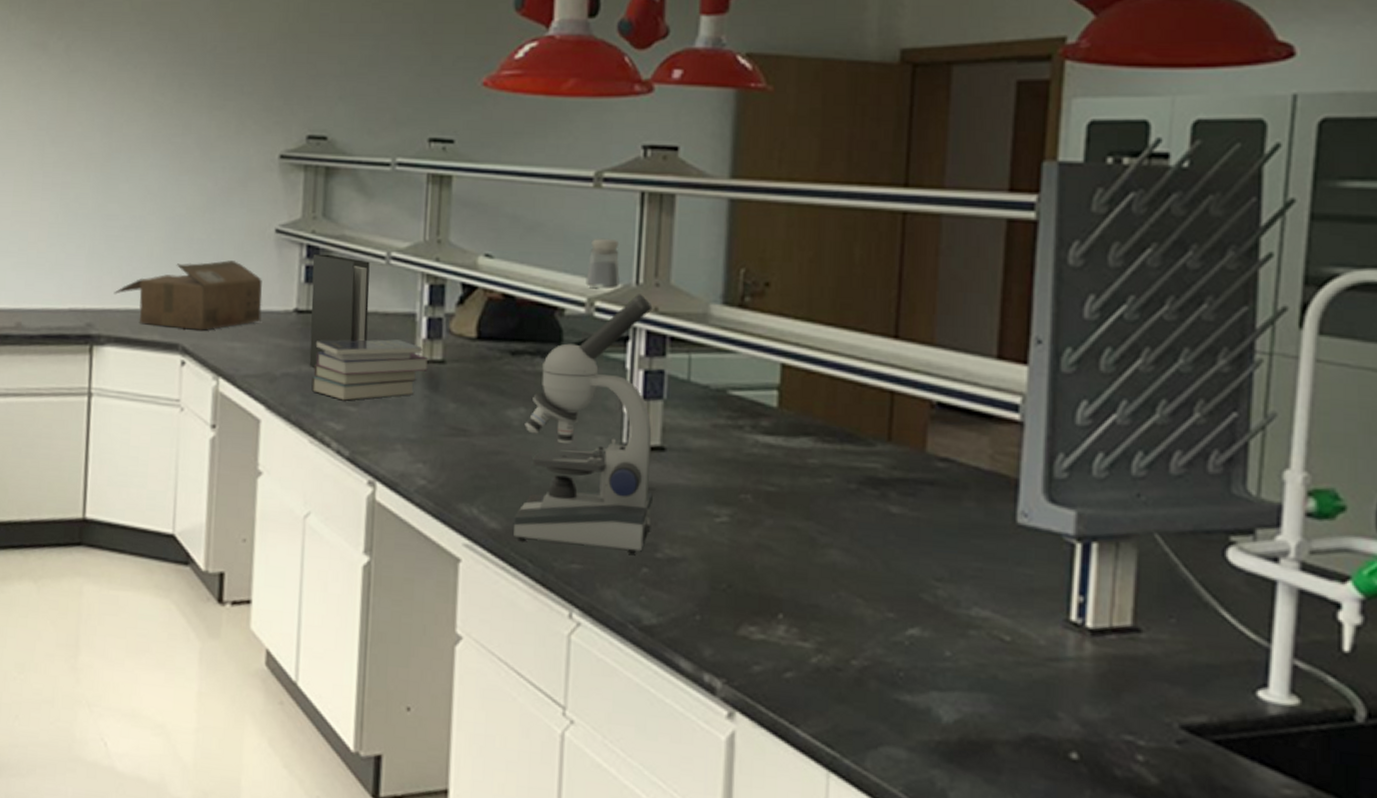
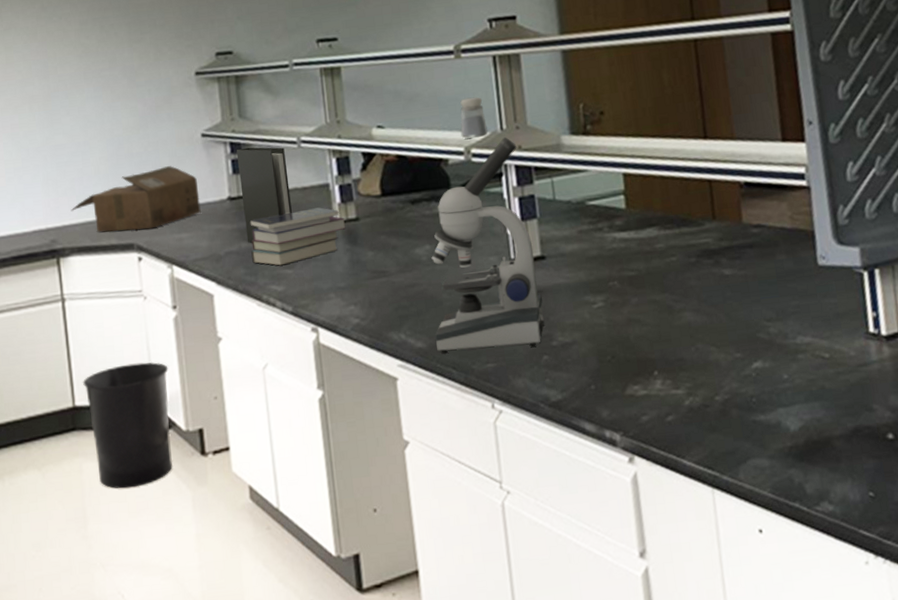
waste bin: none [98,481,196,625] -> present [83,361,173,488]

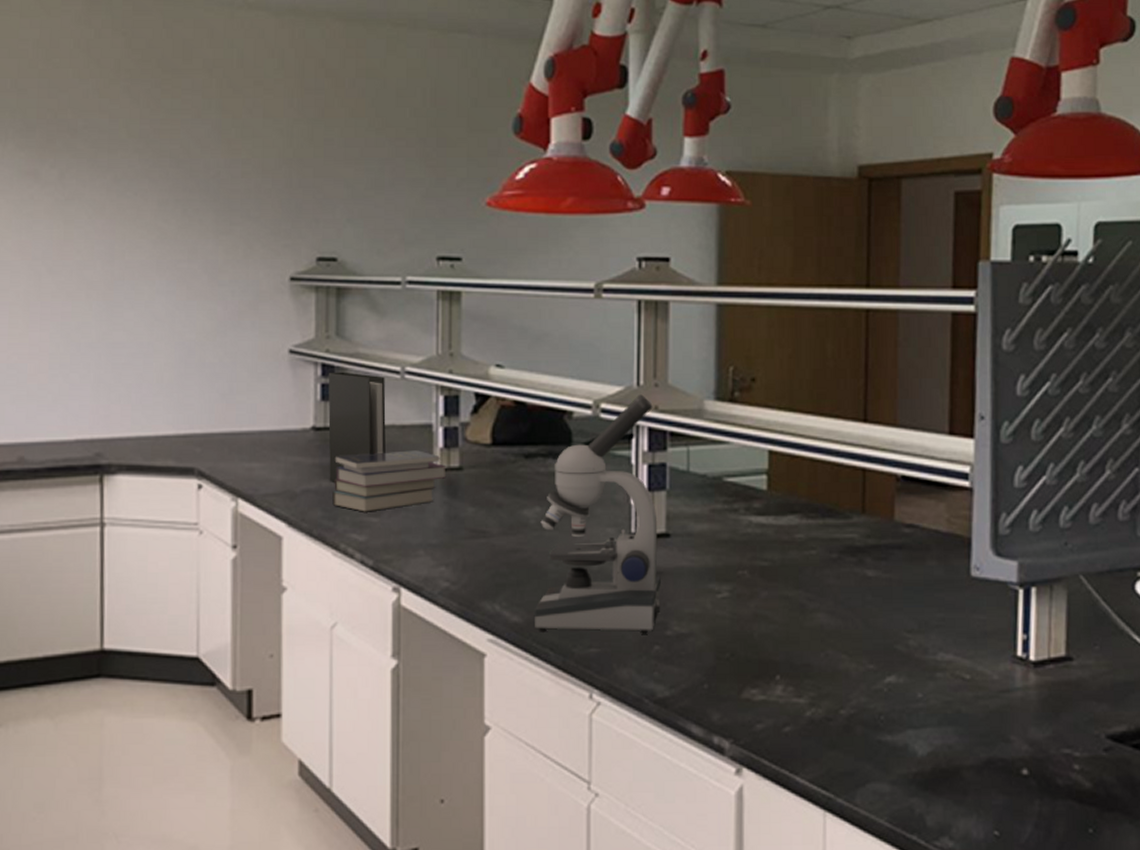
cardboard box: present [70,166,201,233] -> none [123,383,279,453]
waste bin: present [83,361,173,488] -> none [116,606,219,750]
salt shaker: present [460,97,488,139] -> none [591,344,622,392]

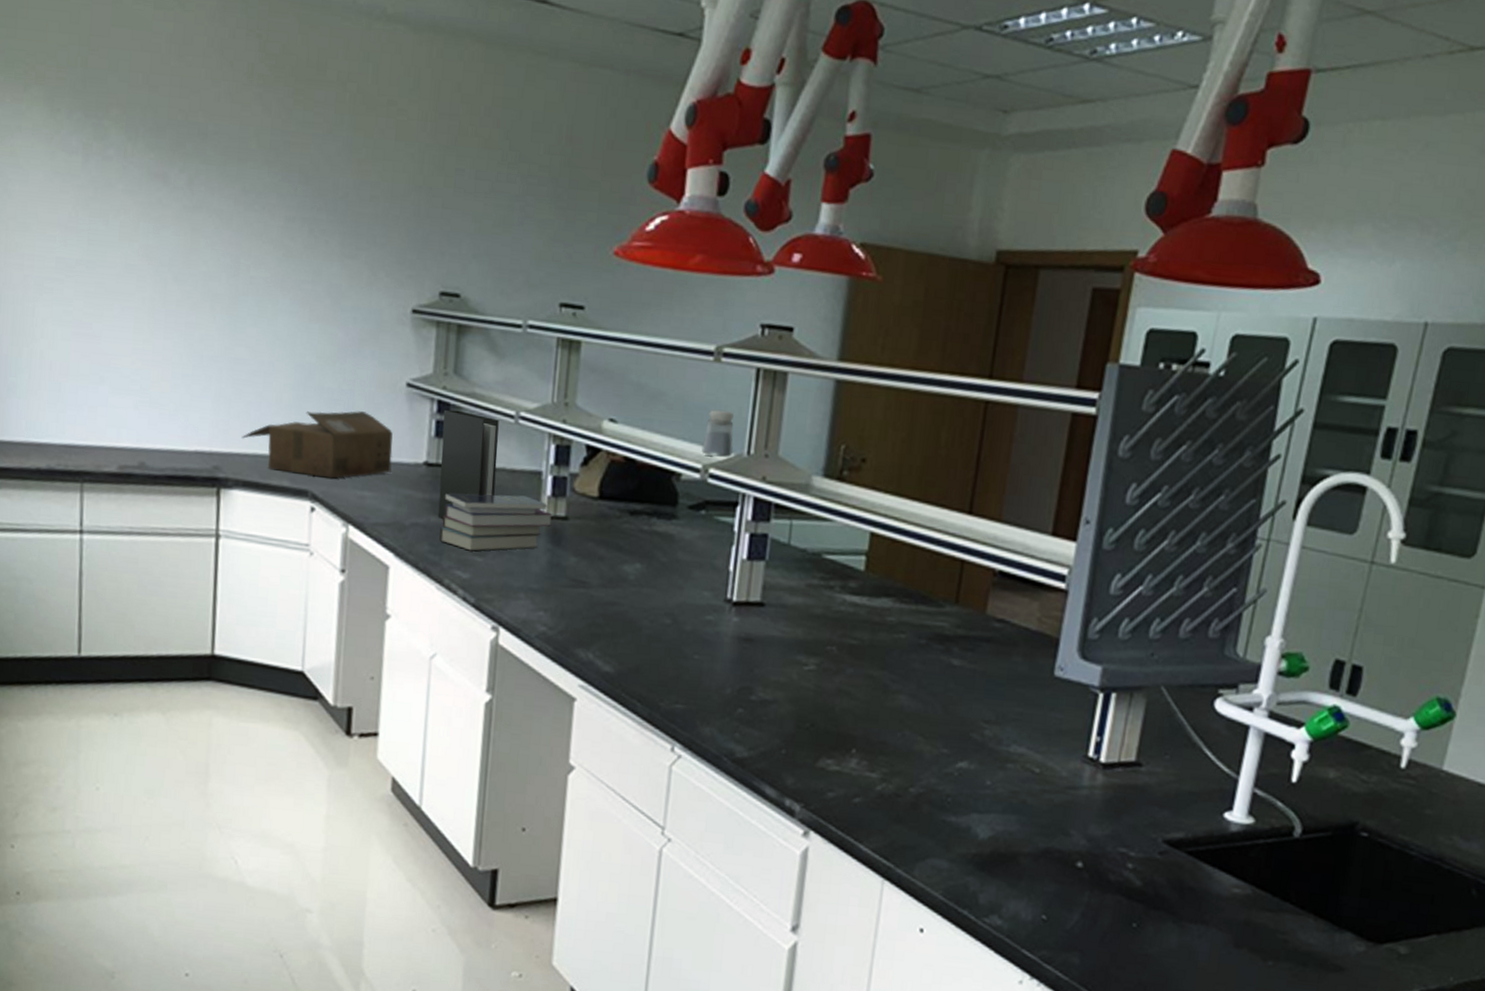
cardboard box: none [123,383,279,453] -> present [241,411,393,479]
microscope: present [534,394,661,634] -> none [625,463,761,697]
salt shaker: none [591,344,622,392] -> present [701,409,735,458]

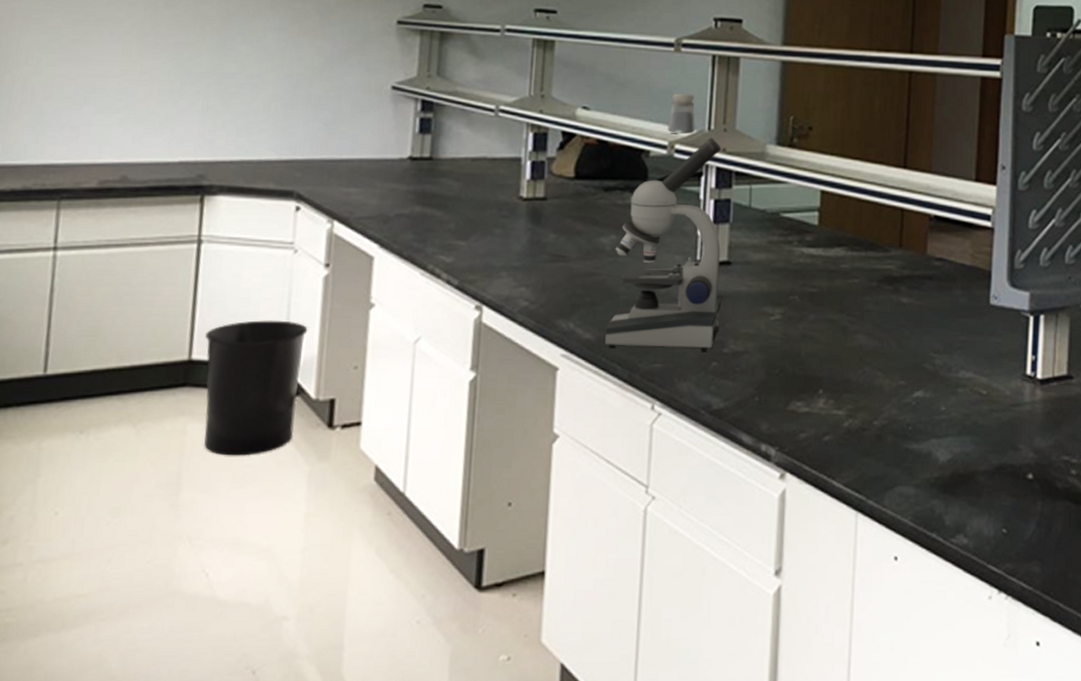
waste bin: none [226,621,325,754] -> present [204,320,308,456]
cardboard box: present [241,411,393,479] -> none [227,114,378,178]
binder: present [438,409,499,519] -> none [422,107,480,208]
books: present [439,493,553,551] -> none [423,181,532,236]
microscope: none [625,463,761,697] -> present [604,138,722,351]

